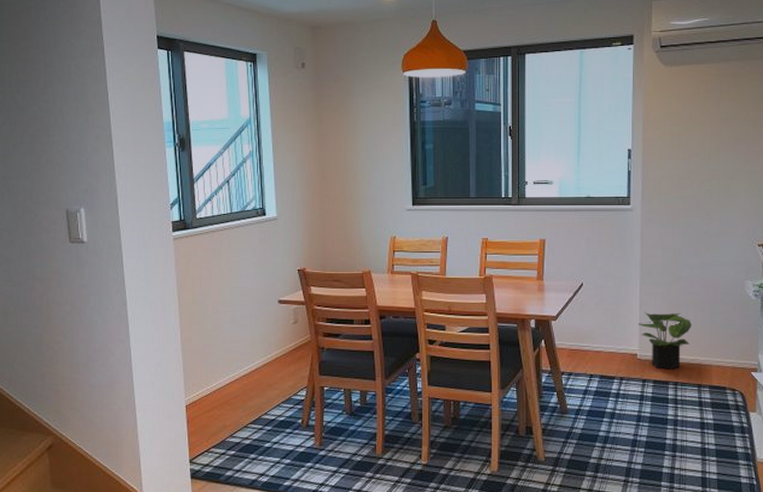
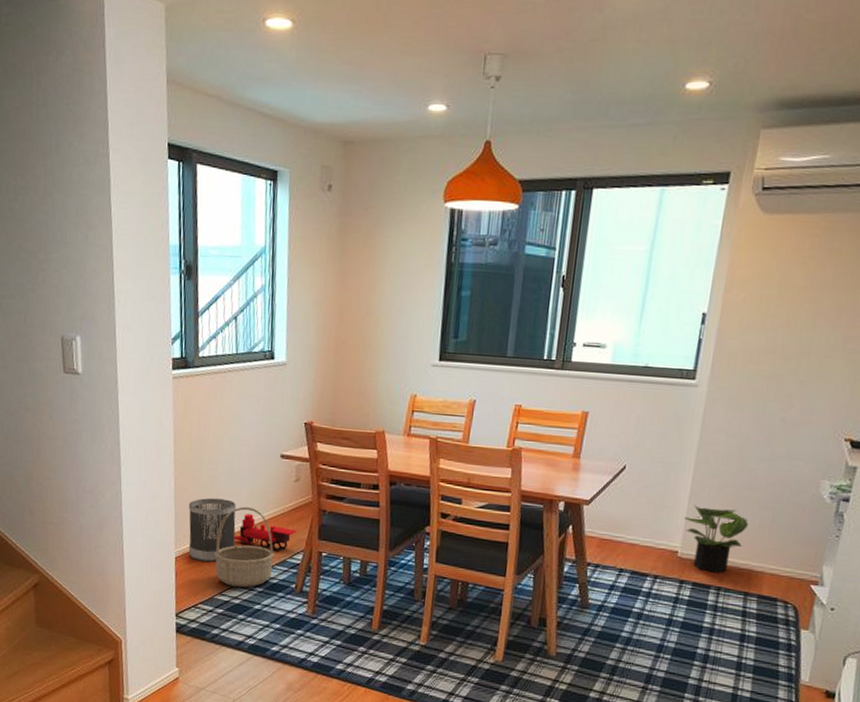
wastebasket: none [195,346,243,408] -> present [188,498,237,563]
basket: none [223,351,279,428] -> present [214,506,274,588]
toy train: none [240,358,298,391] -> present [234,514,296,552]

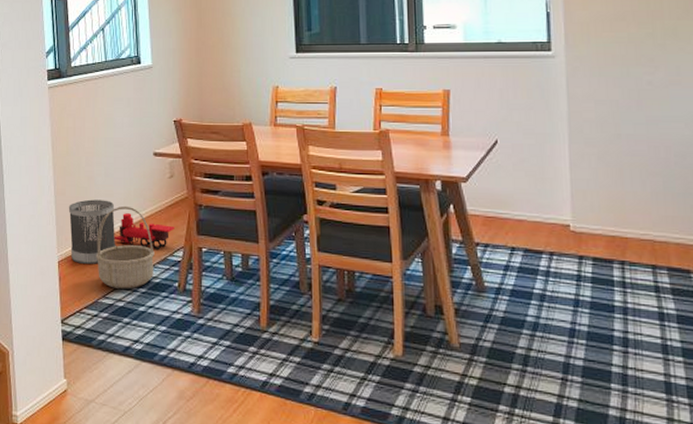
potted plant: present [685,505,749,573] -> none [570,175,639,246]

